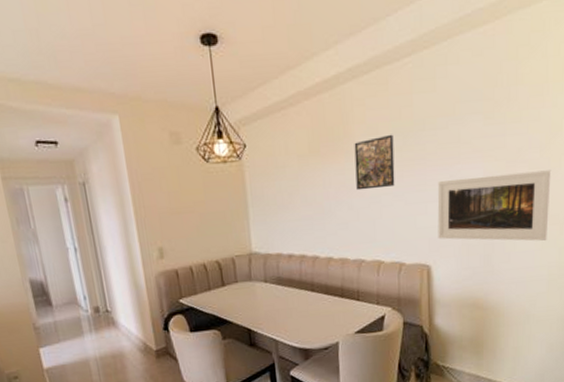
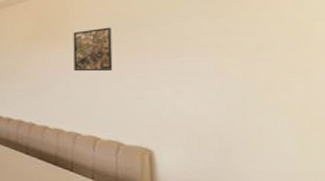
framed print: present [437,170,552,241] -> none [159,70,309,146]

